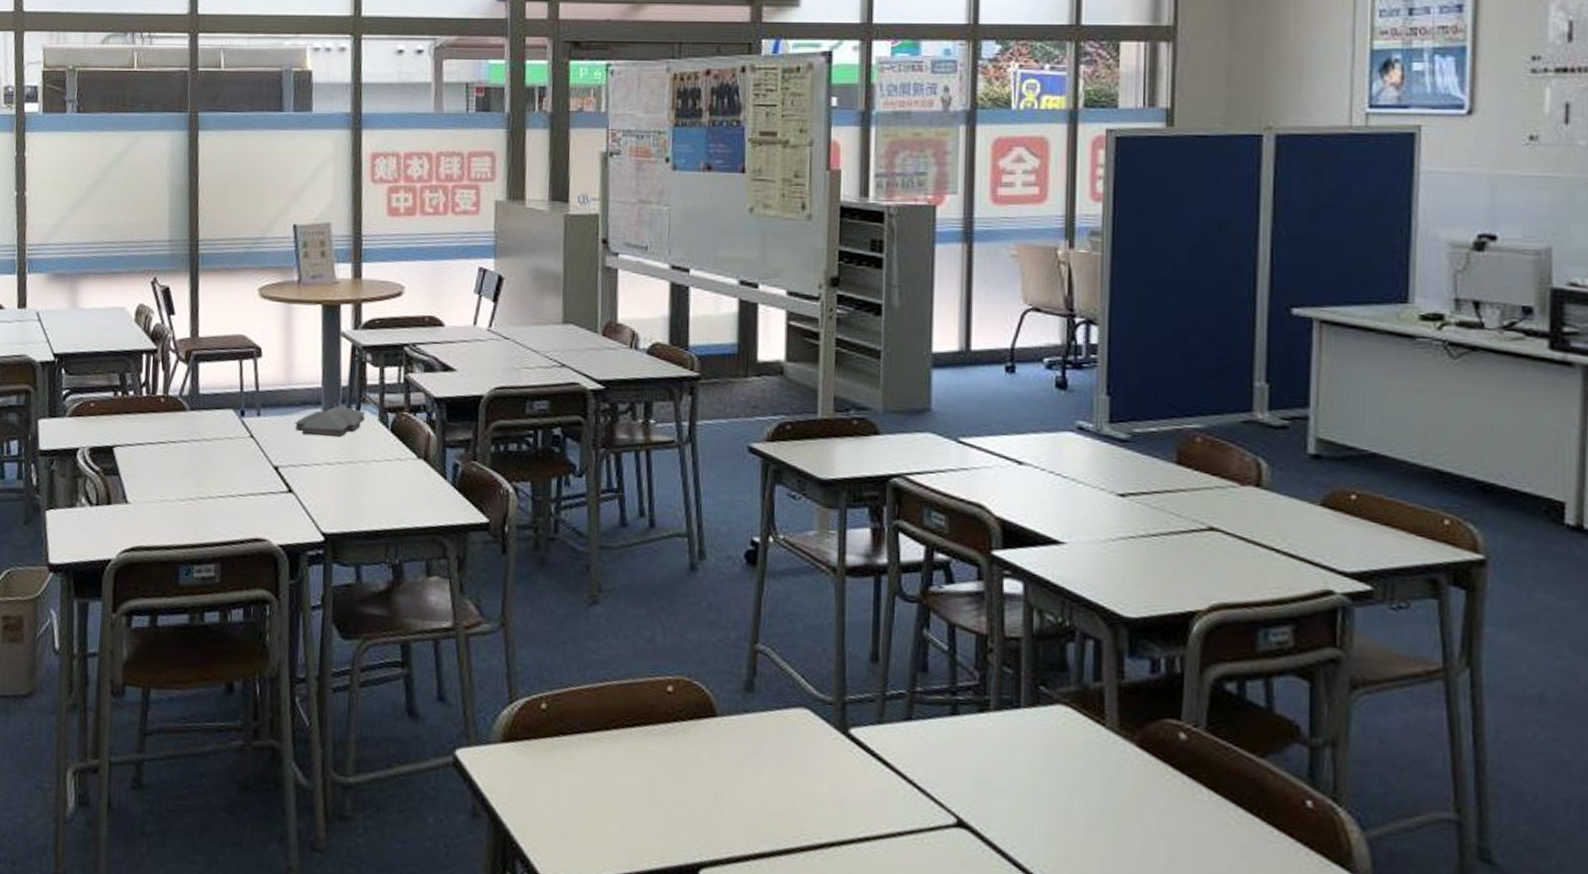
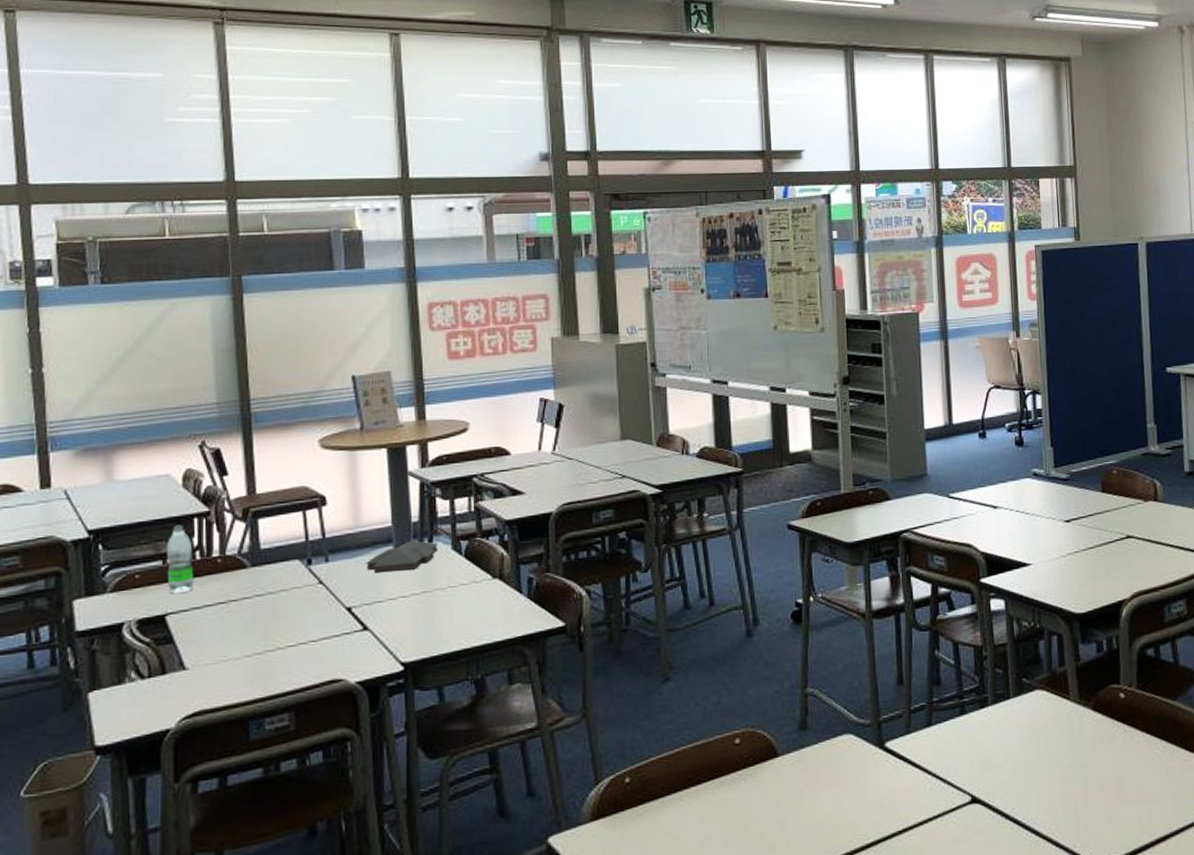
bottle: none [117,359,140,428] -> present [166,525,194,594]

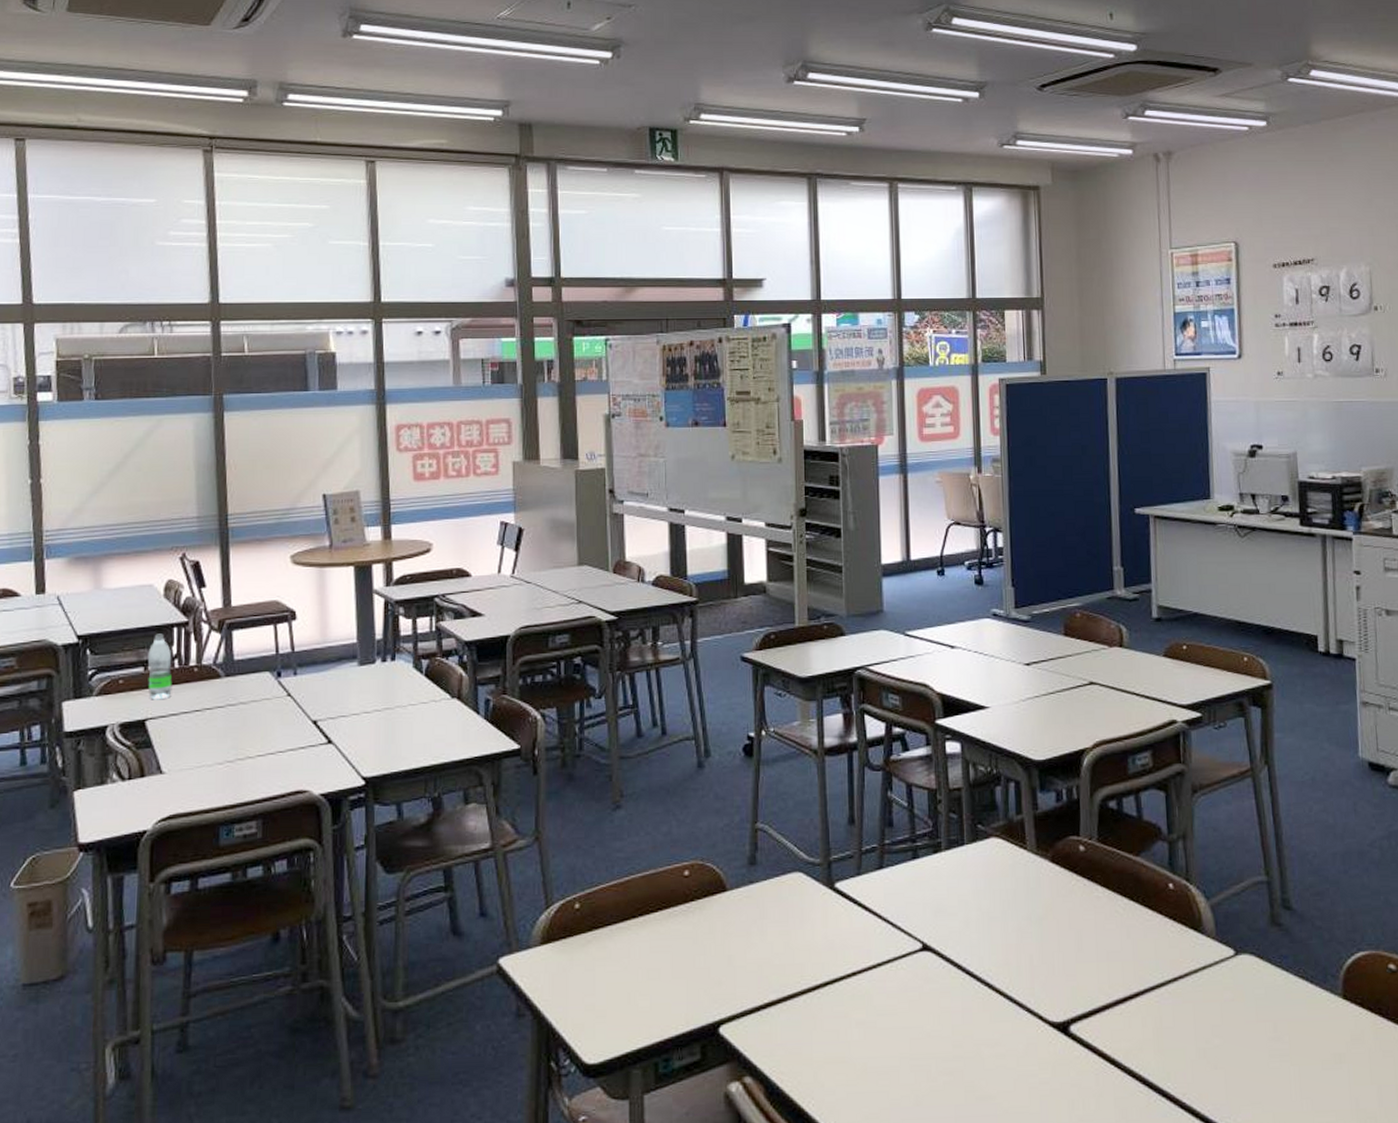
papers: present [364,540,439,574] -> none [330,658,401,688]

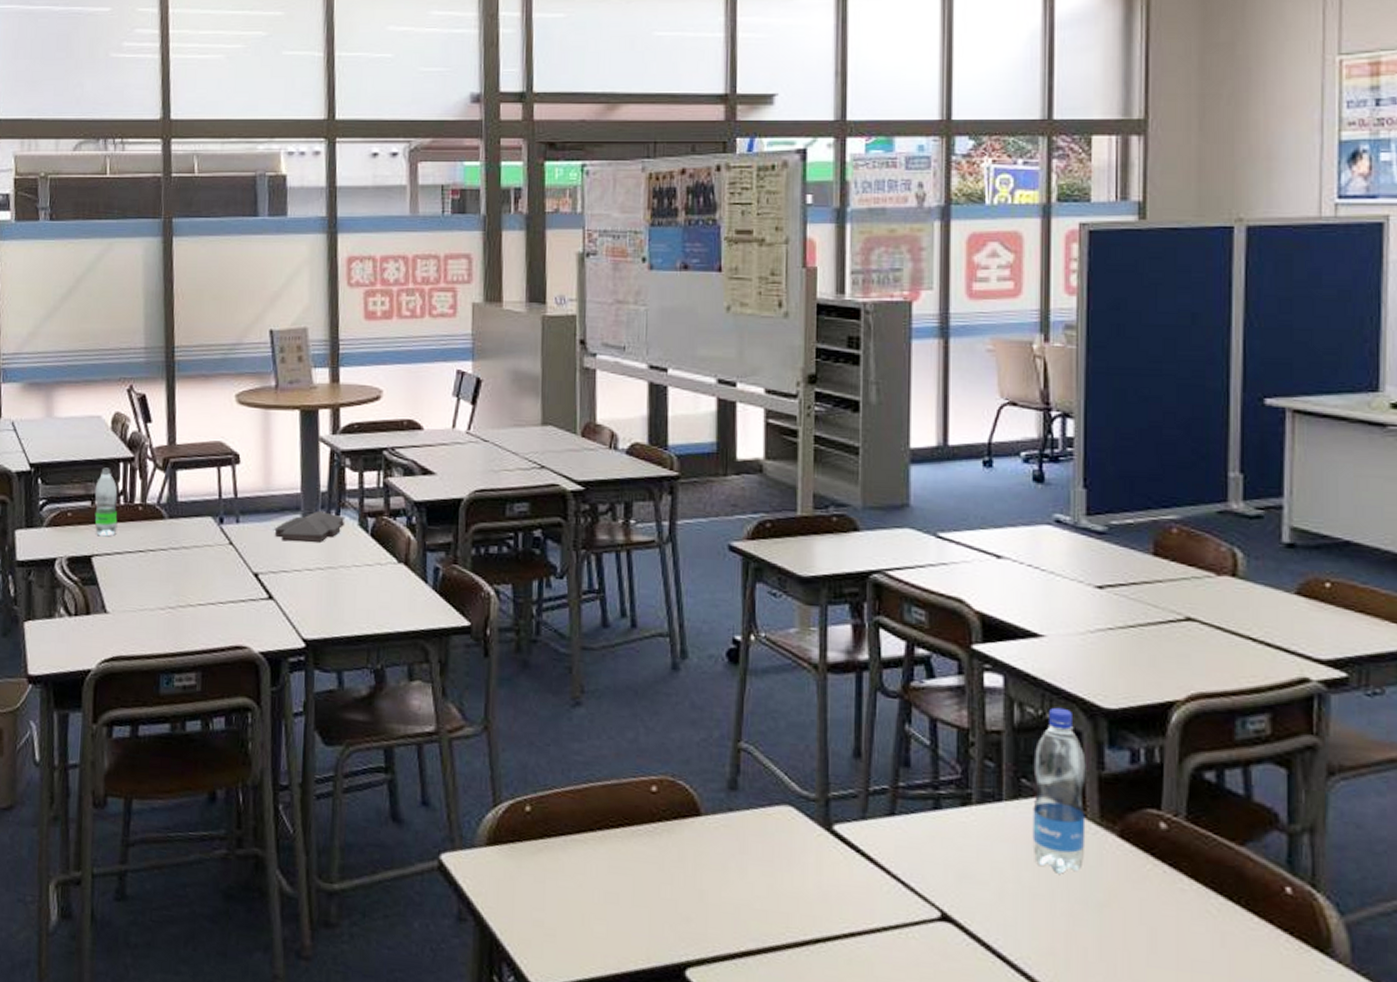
papers: none [330,658,401,688] -> present [273,511,346,543]
bottle: none [986,763,1027,898] -> present [1032,707,1086,874]

